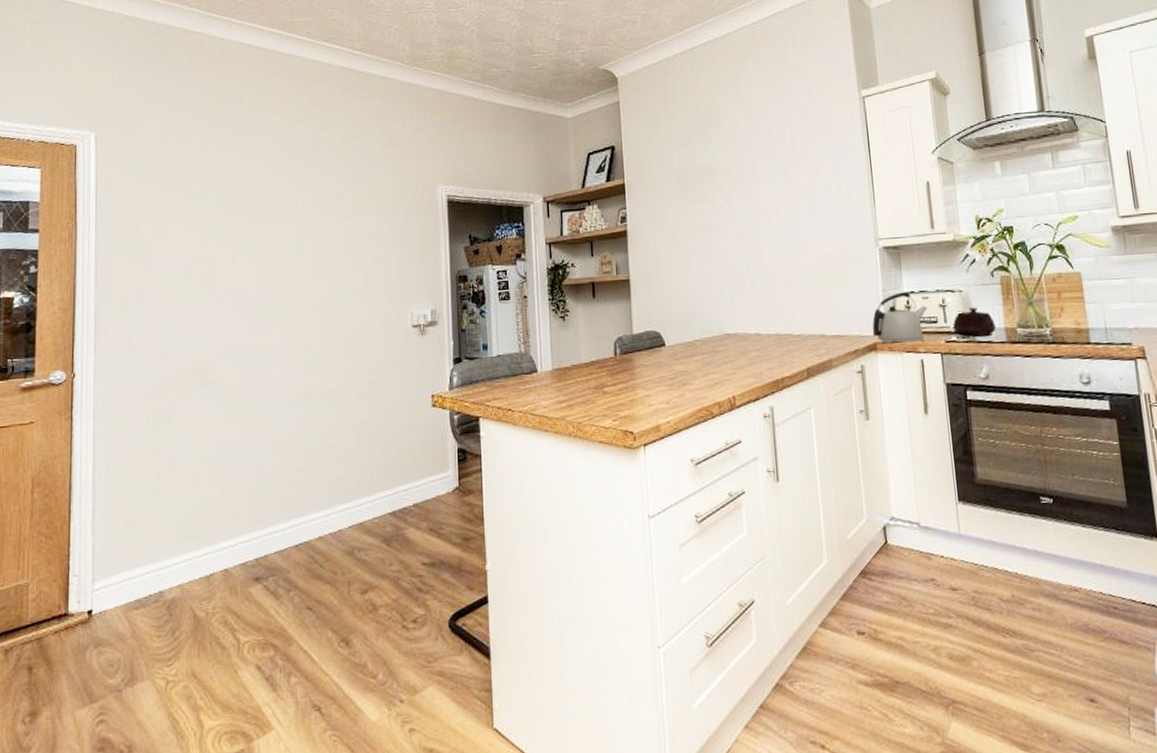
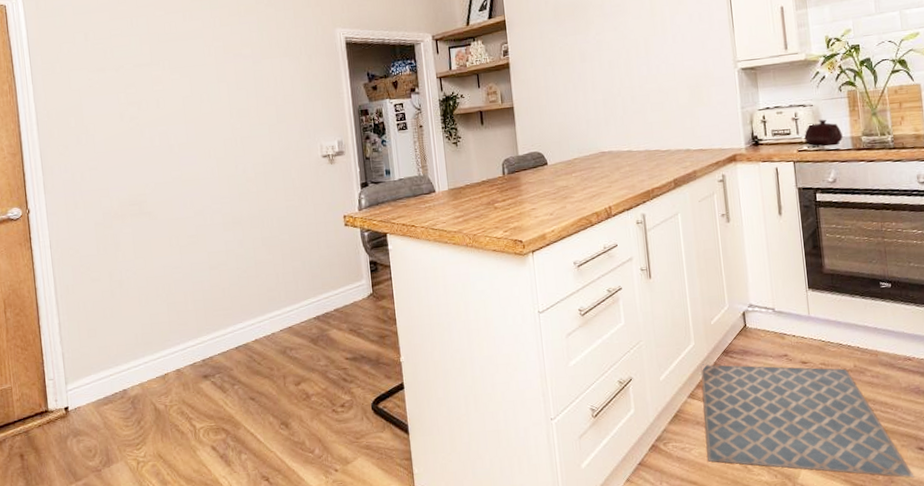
bath mat: none [834,586,1085,736] -> present [700,364,915,478]
kettle: present [872,292,927,344] -> none [732,108,781,155]

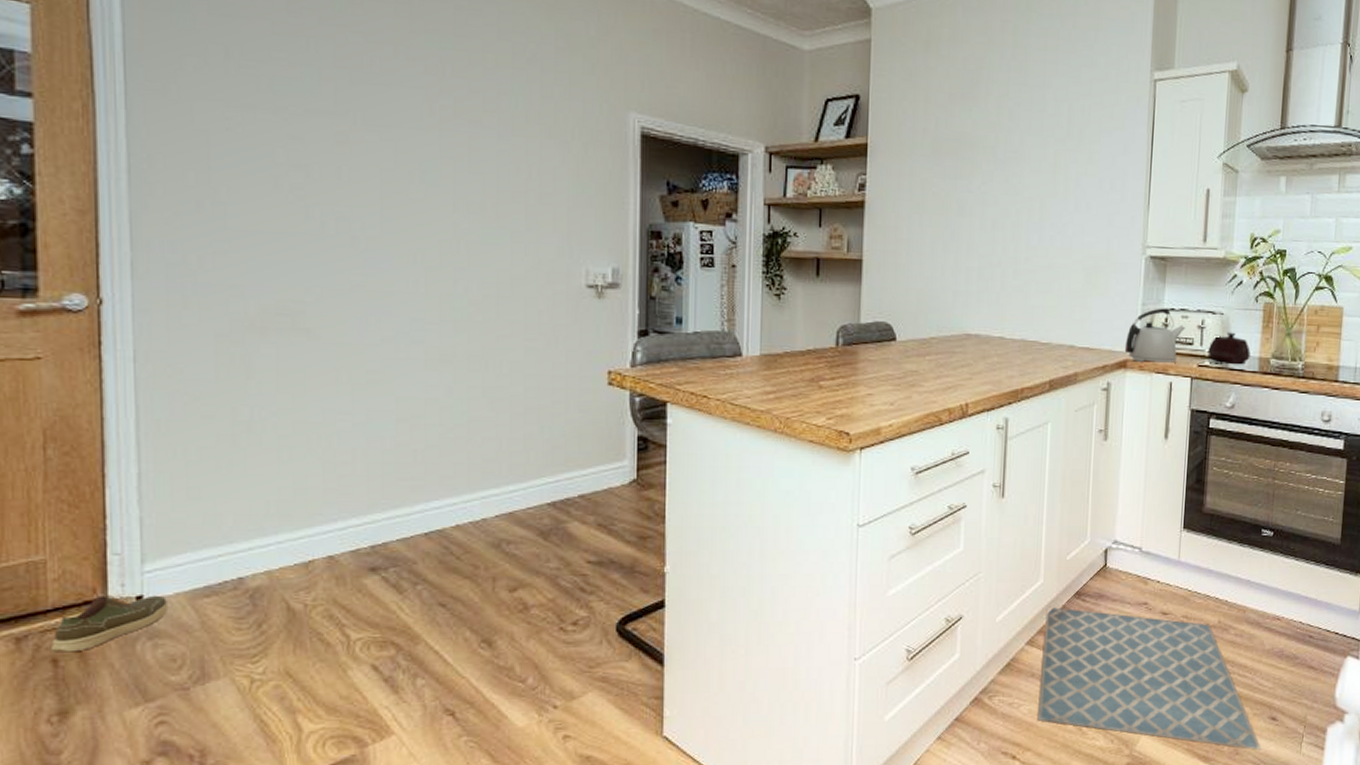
shoe: none [18,406,84,450] -> present [50,595,169,653]
kettle: none [732,108,781,155] -> present [1124,308,1185,364]

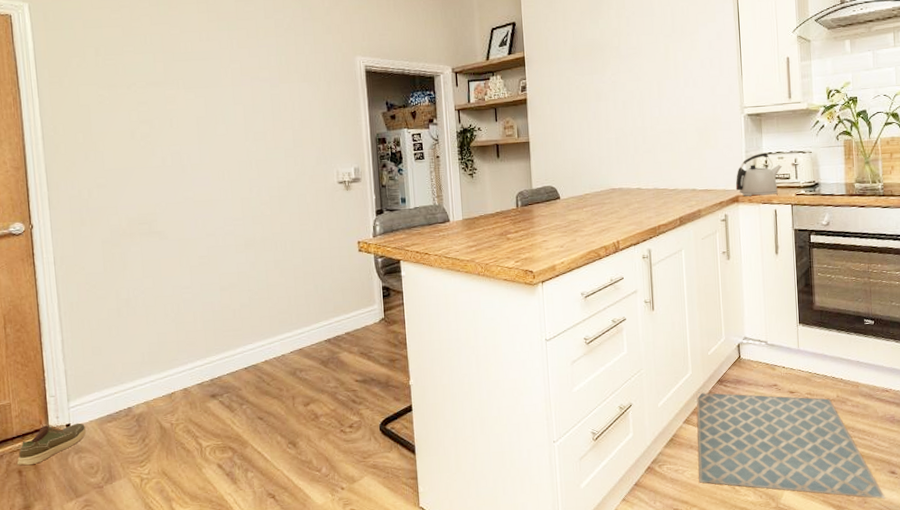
teapot: present [1208,332,1251,365] -> none [802,166,838,191]

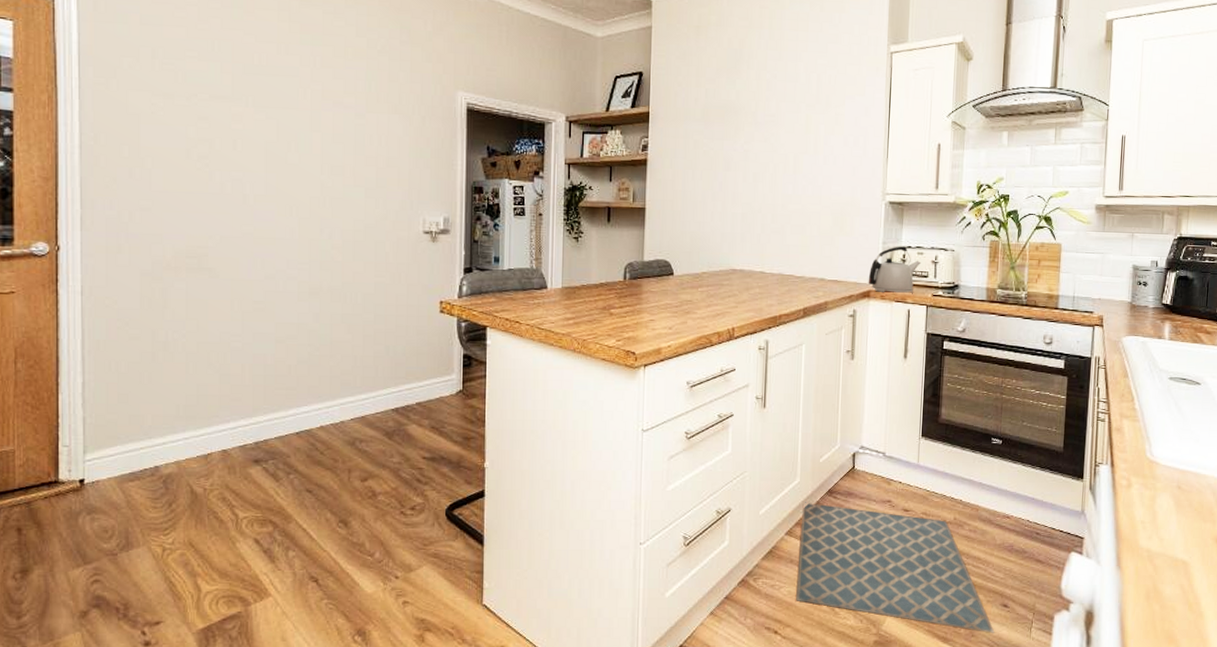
shoe: present [16,423,87,466] -> none [16,479,103,523]

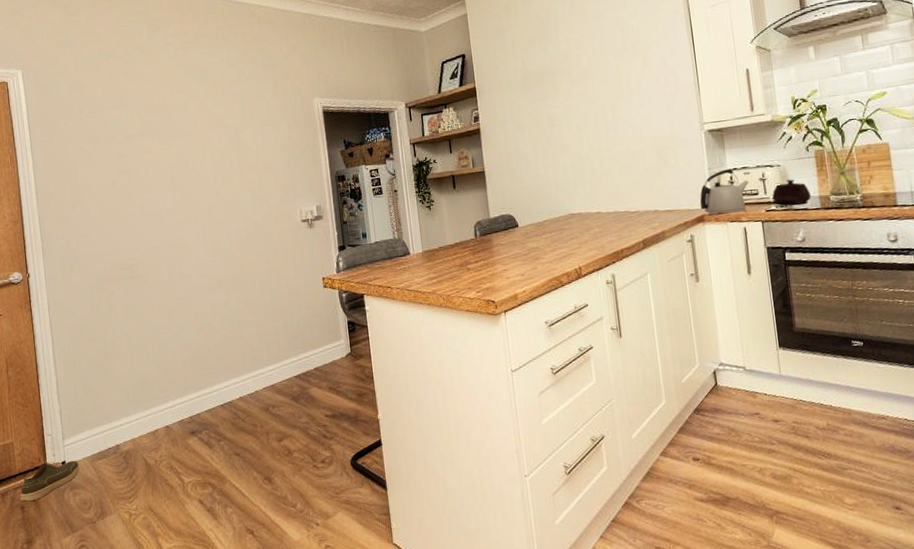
shoe: none [16,479,103,523] -> present [19,460,80,502]
bath mat: present [796,502,995,633] -> none [672,422,891,538]
teapot: none [941,266,979,295] -> present [772,179,811,206]

